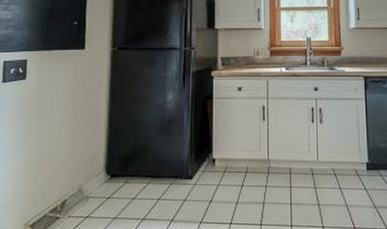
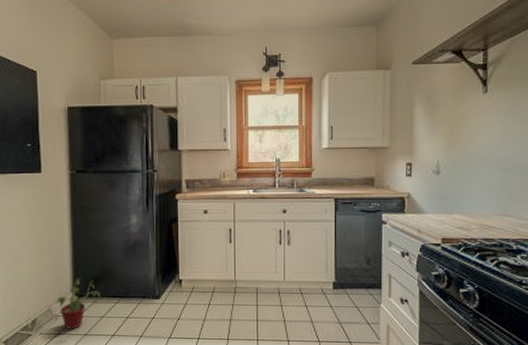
potted plant: none [87,155,133,212] -> present [55,277,101,329]

